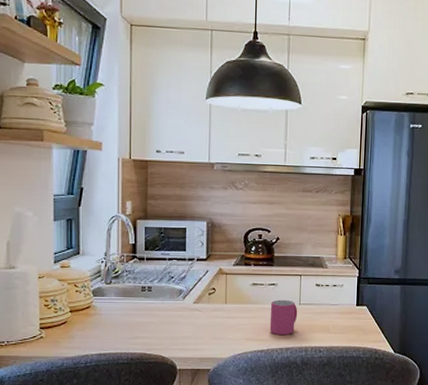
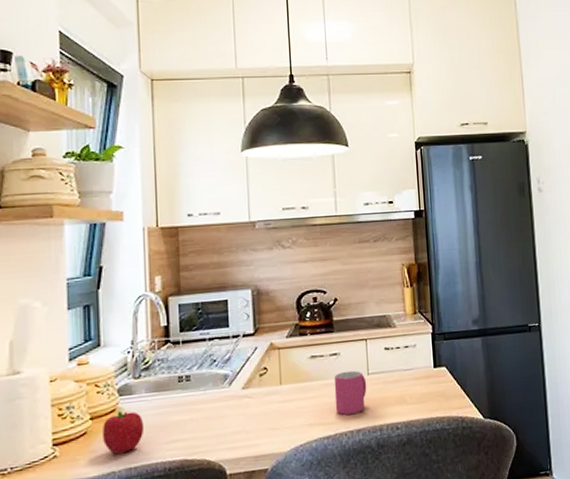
fruit: none [80,309,113,342] -> present [103,411,145,455]

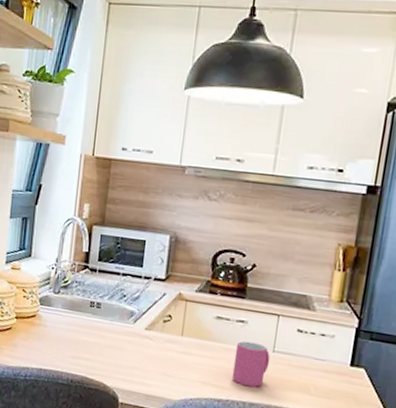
fruit: present [103,411,145,455] -> none [23,318,57,355]

